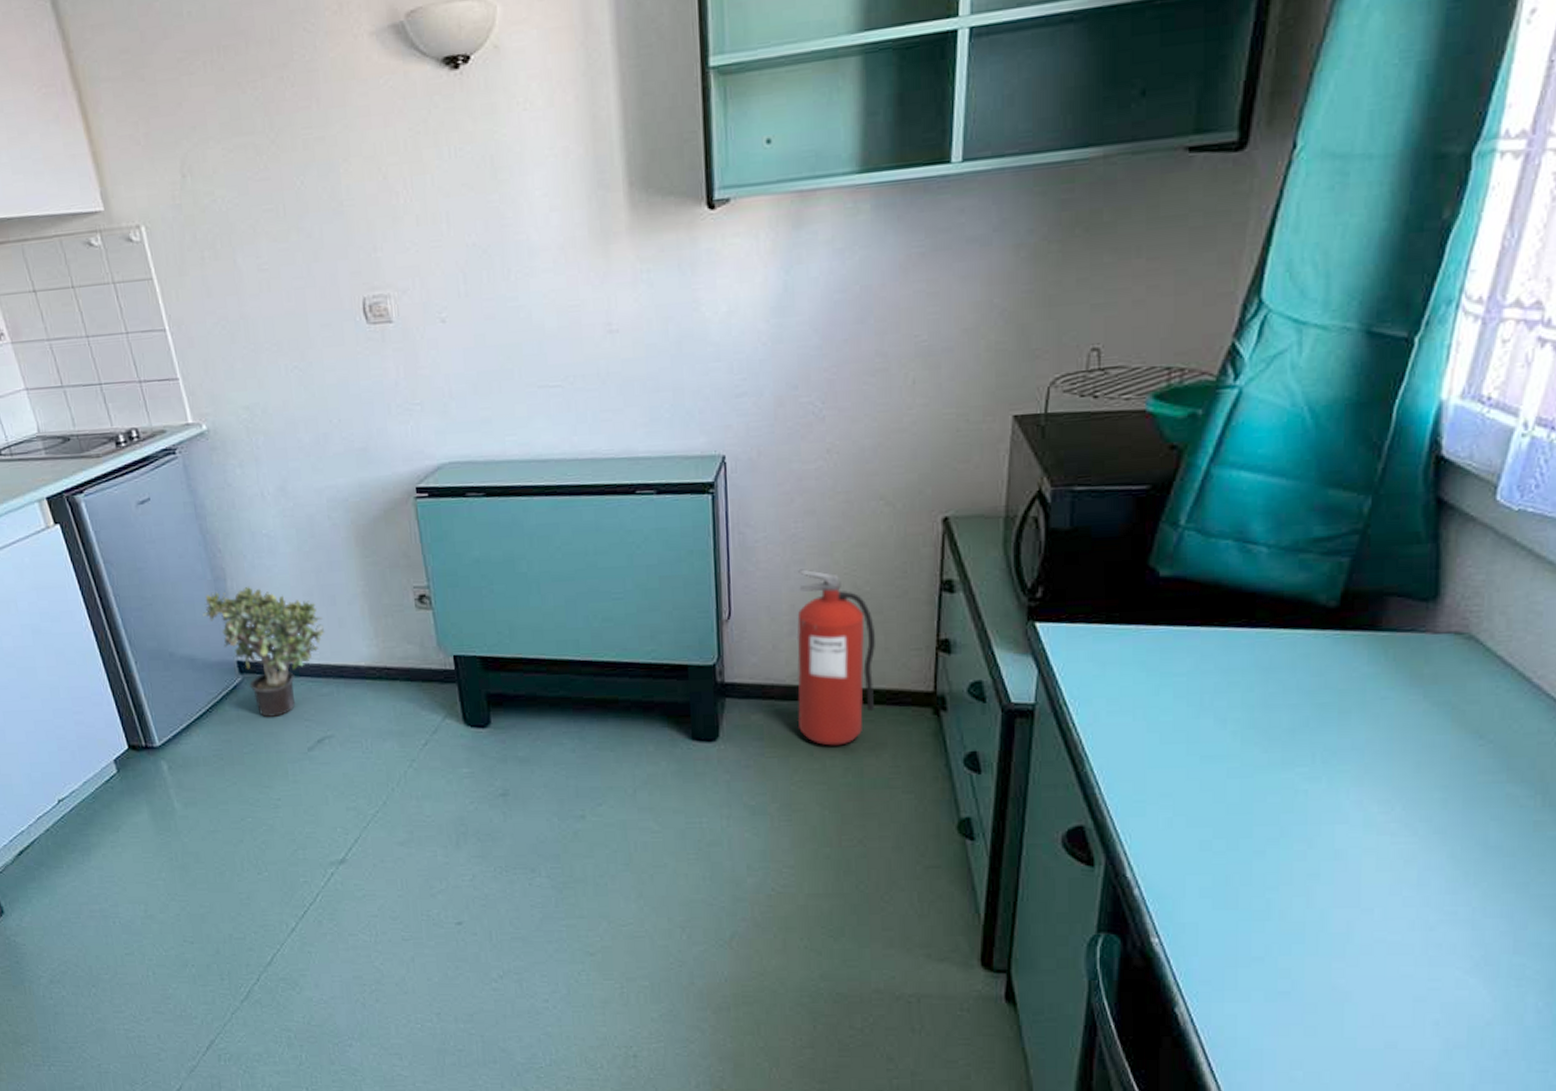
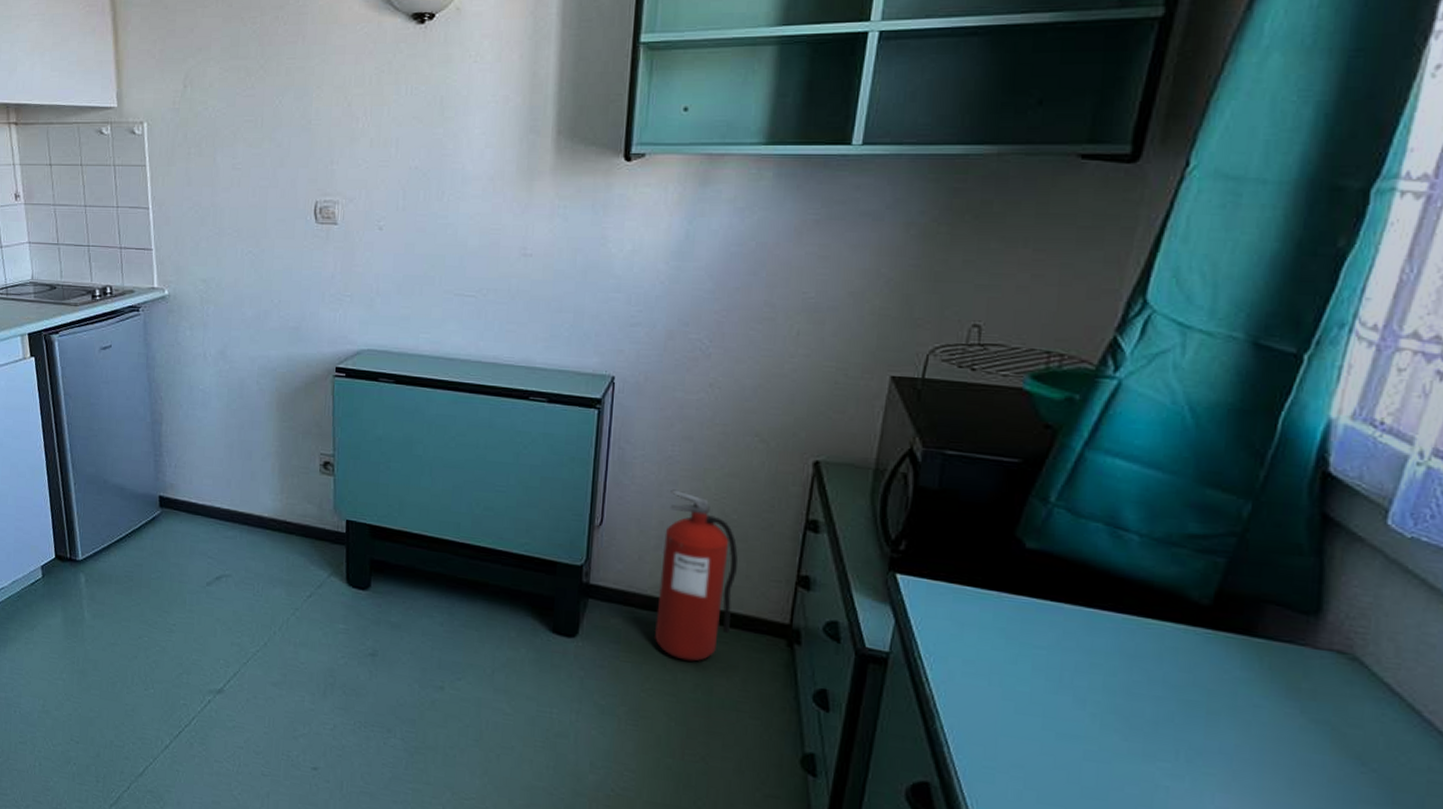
potted plant: present [203,586,325,717] -> none [137,432,238,550]

